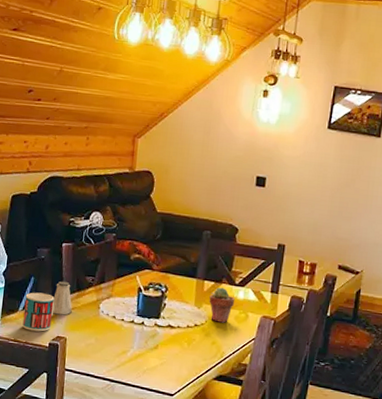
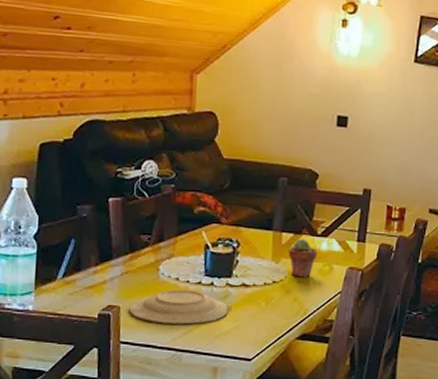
mug: present [22,292,55,332] -> none [63,256,103,302]
saltshaker: present [53,281,72,315] -> none [100,241,125,281]
plate: none [73,326,156,359] -> present [129,289,229,325]

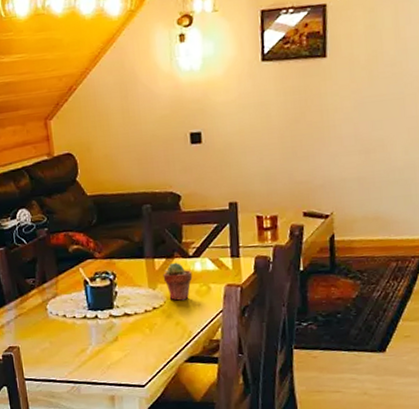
plate: present [129,289,229,325] -> none [27,325,116,359]

